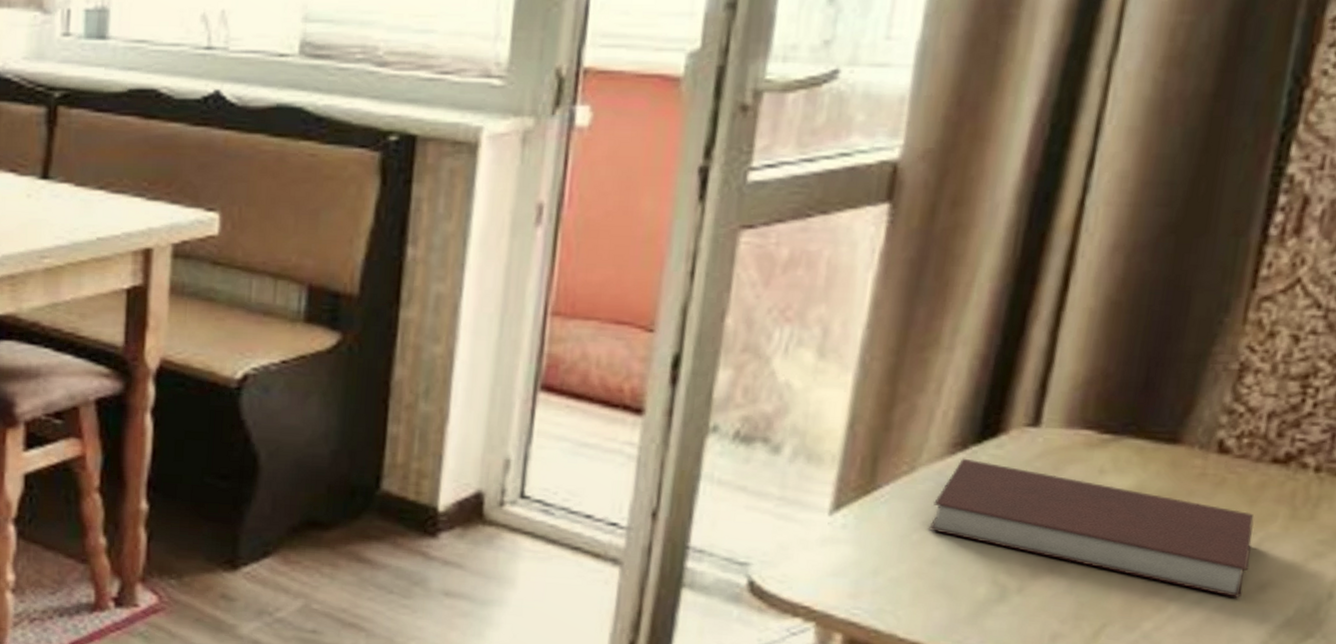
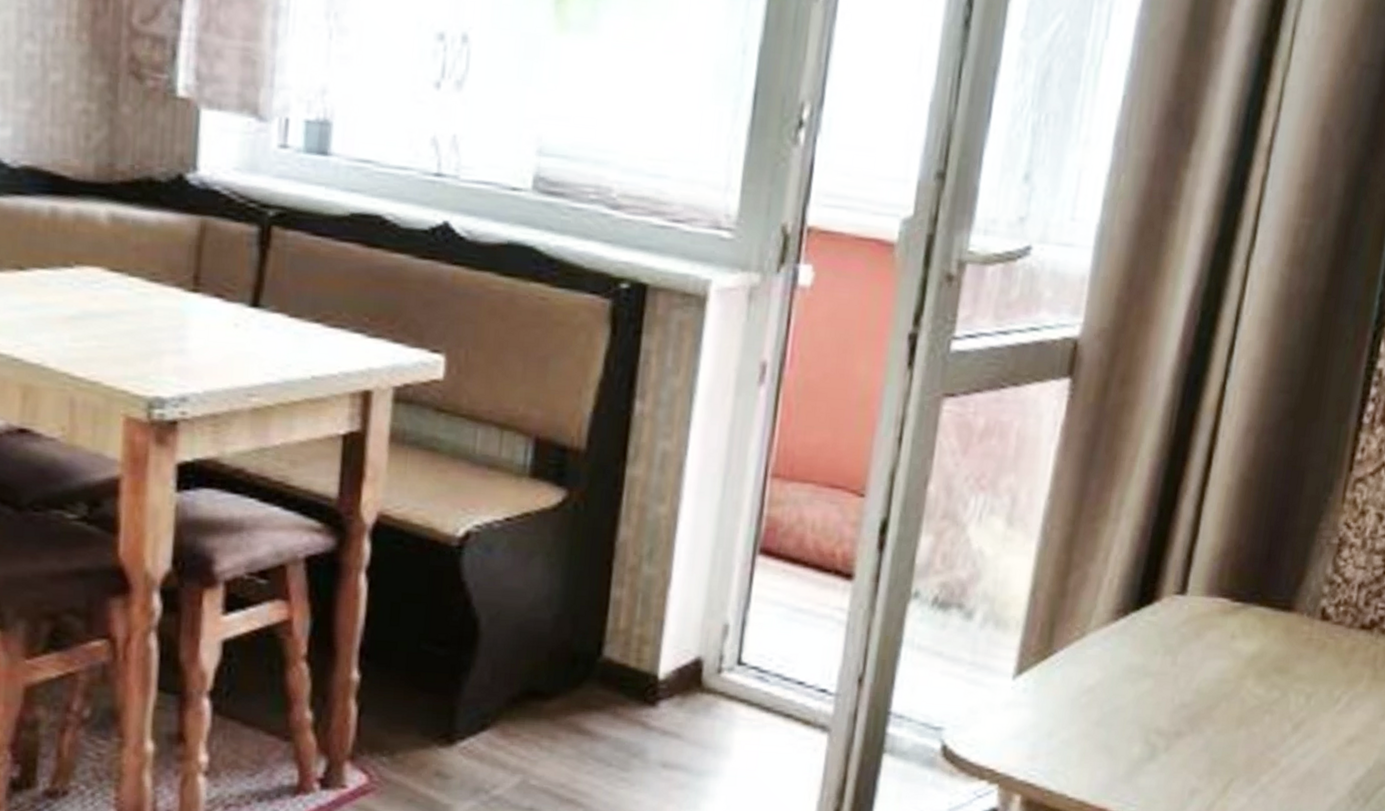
notebook: present [929,458,1255,599] -> none [1095,624,1347,753]

